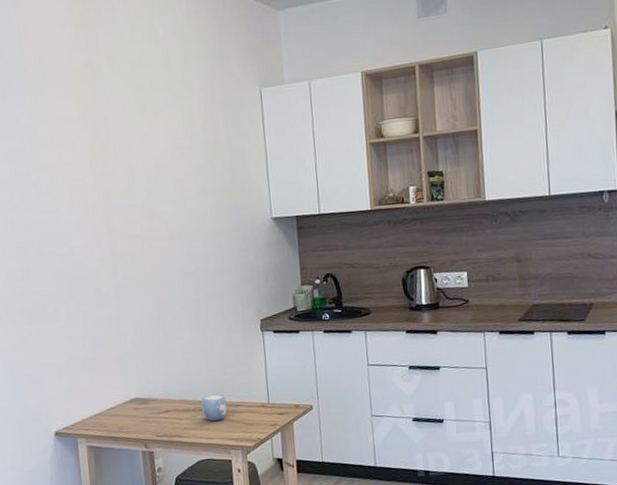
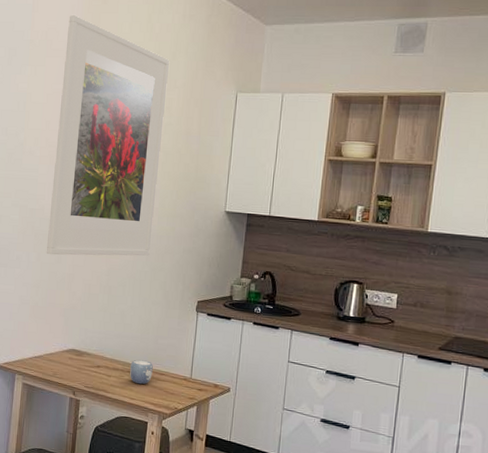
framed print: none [61,31,199,301] -> present [46,14,170,256]

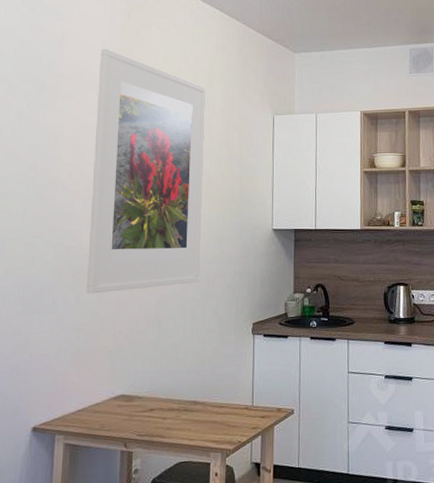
mug: present [130,359,153,385] -> none [187,394,211,422]

